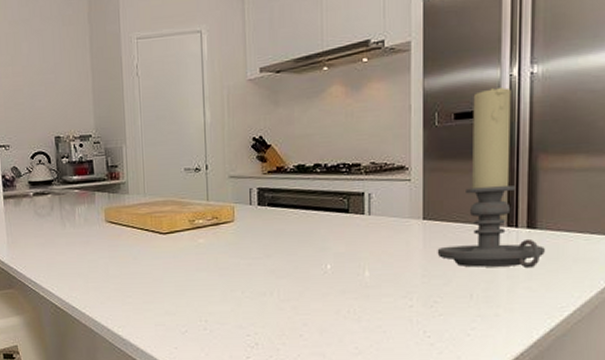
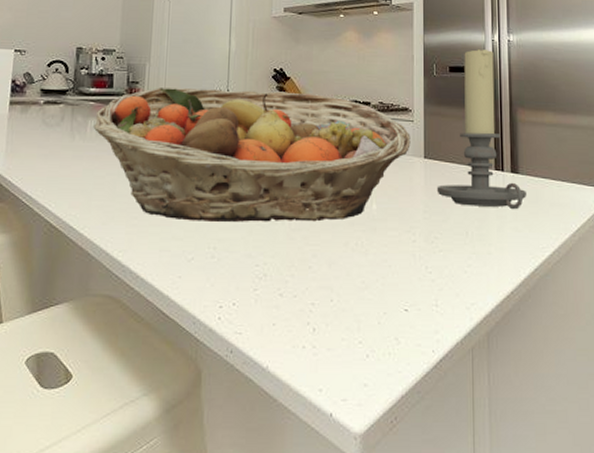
fruit basket: none [80,160,407,297] -> present [93,88,411,222]

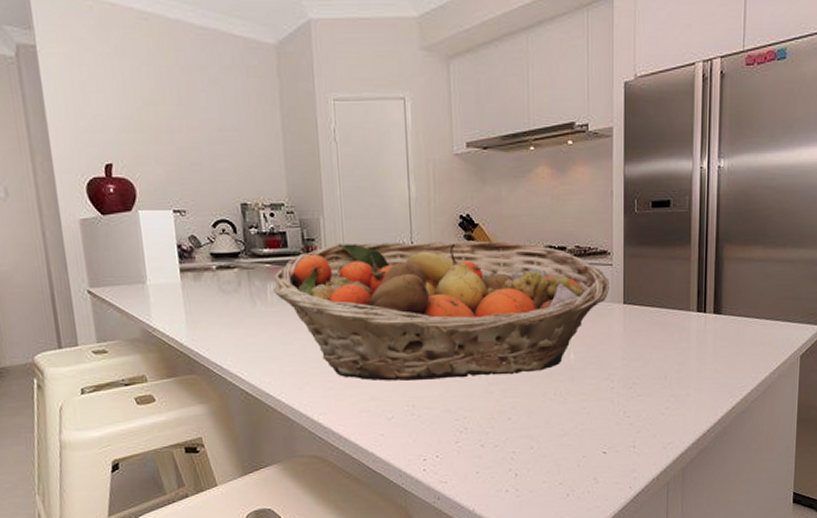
candle holder: present [436,48,526,210] -> none [636,178,728,351]

